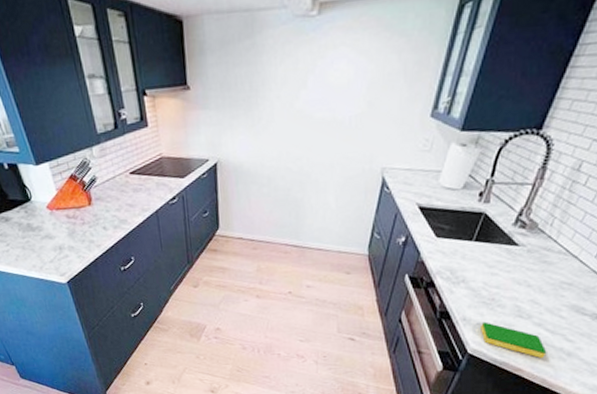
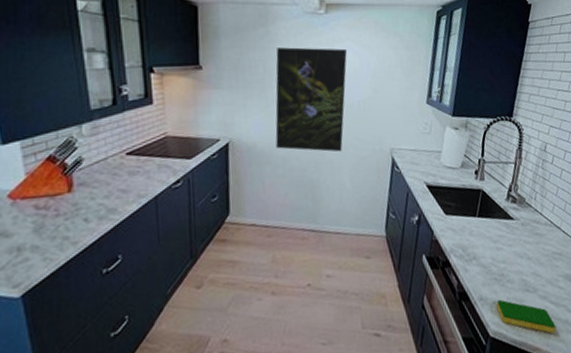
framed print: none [261,56,340,172] -> present [275,47,347,152]

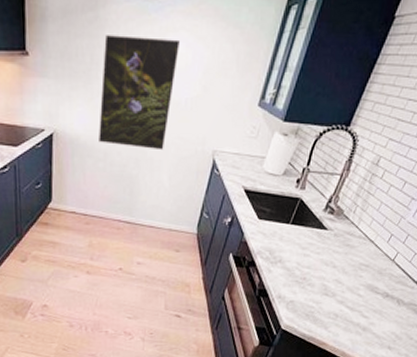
dish sponge: present [496,299,556,333] -> none [293,299,347,332]

